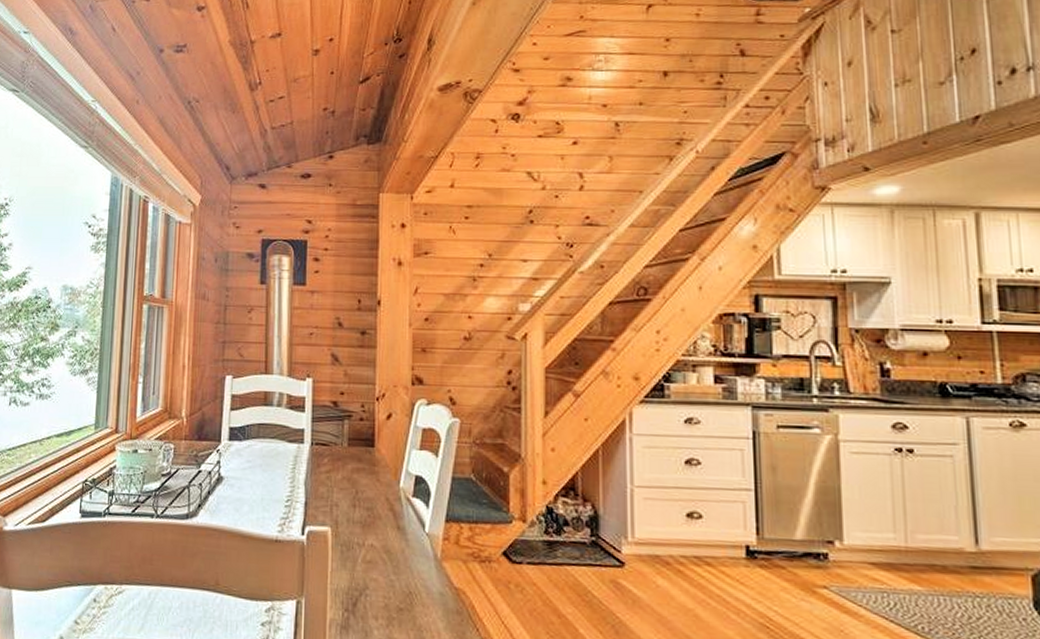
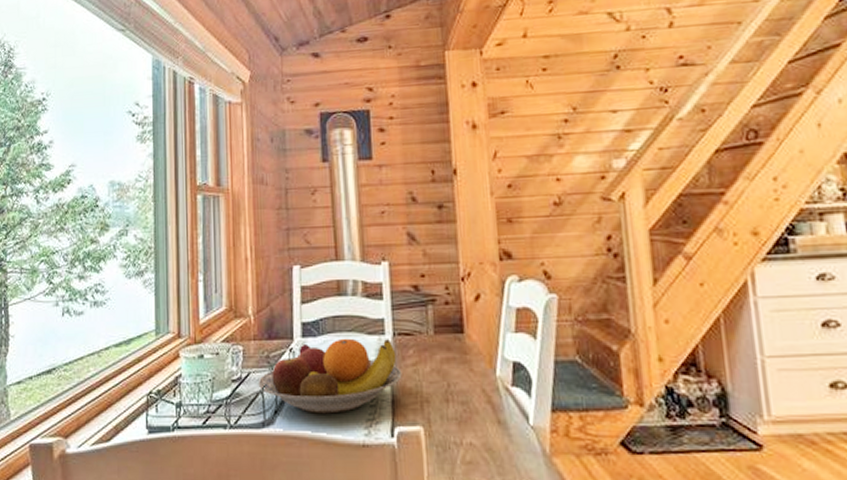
fruit bowl: none [185,444,316,511] -> present [258,338,402,414]

